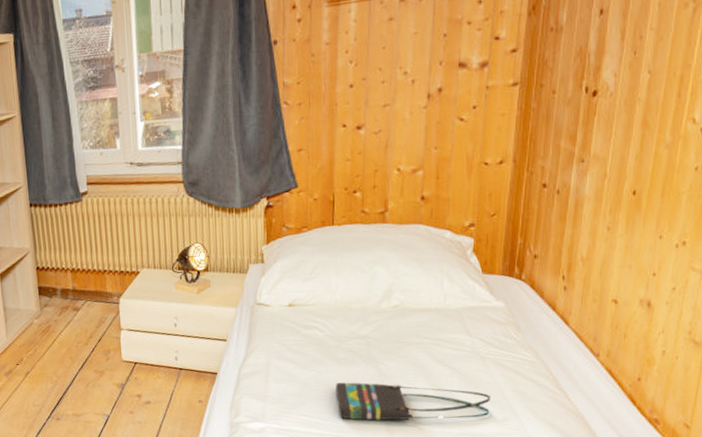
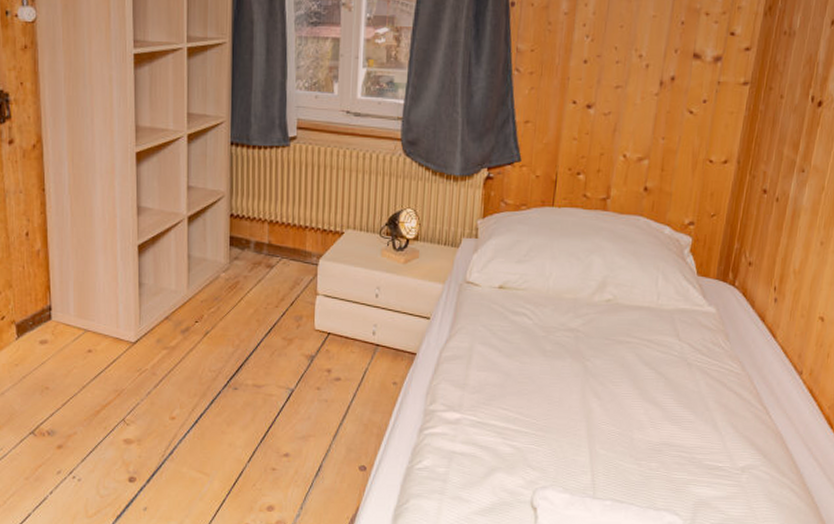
tote bag: present [335,382,490,421] -> none [538,377,694,427]

